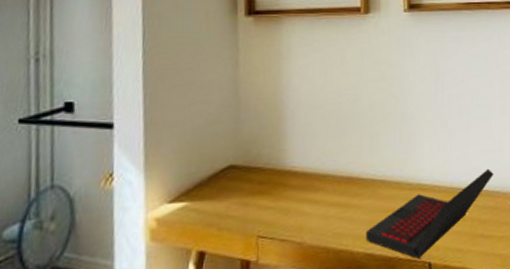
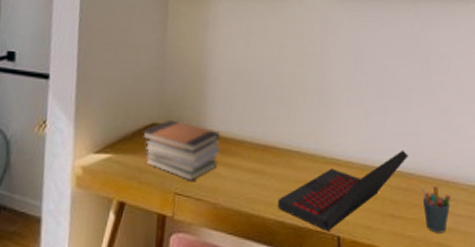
book stack: none [218,159,303,222] -> present [141,119,221,181]

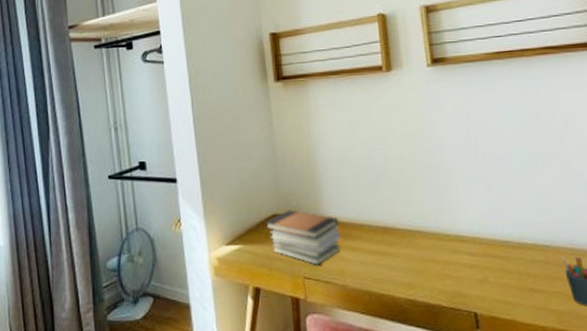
laptop: present [277,150,408,231] -> none [405,222,542,307]

